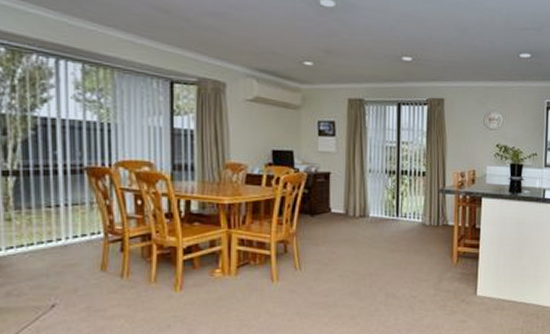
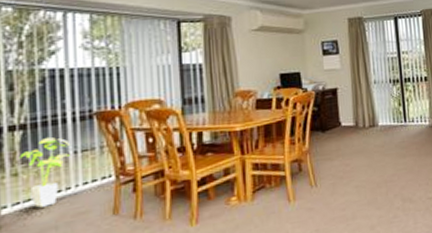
house plant: none [12,187,61,254] -> present [19,137,70,208]

